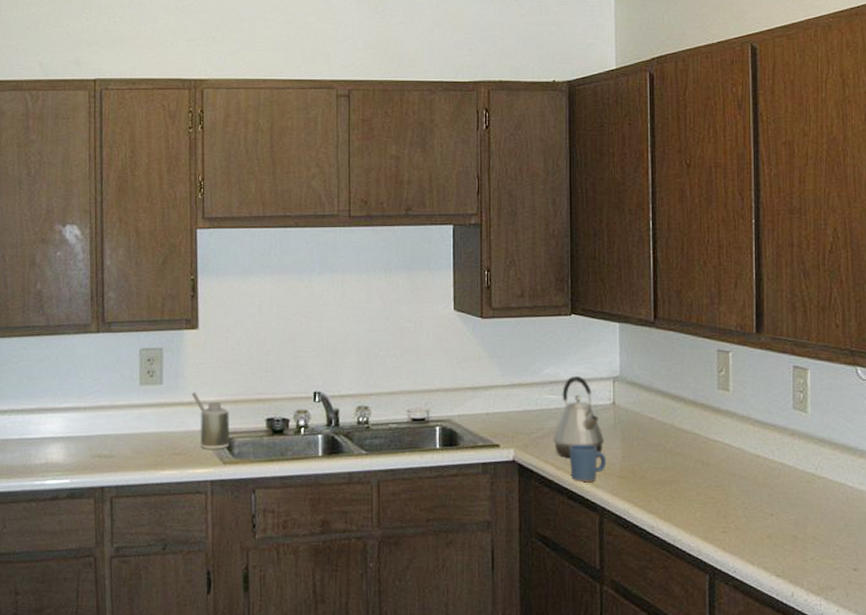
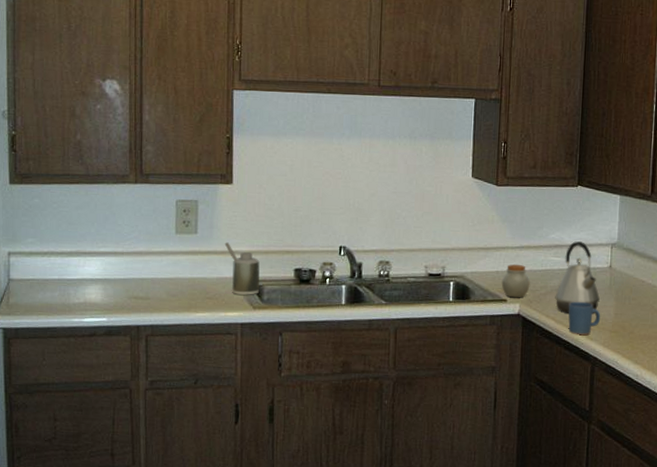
jar: none [492,405,525,443] -> present [501,264,530,298]

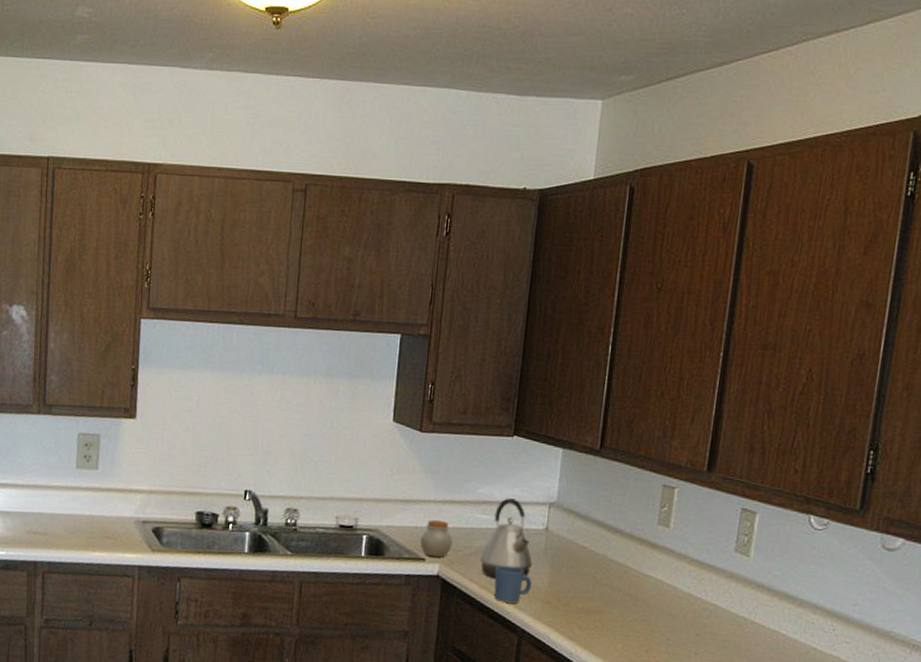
soap dispenser: present [224,242,260,296] -> none [125,480,161,538]

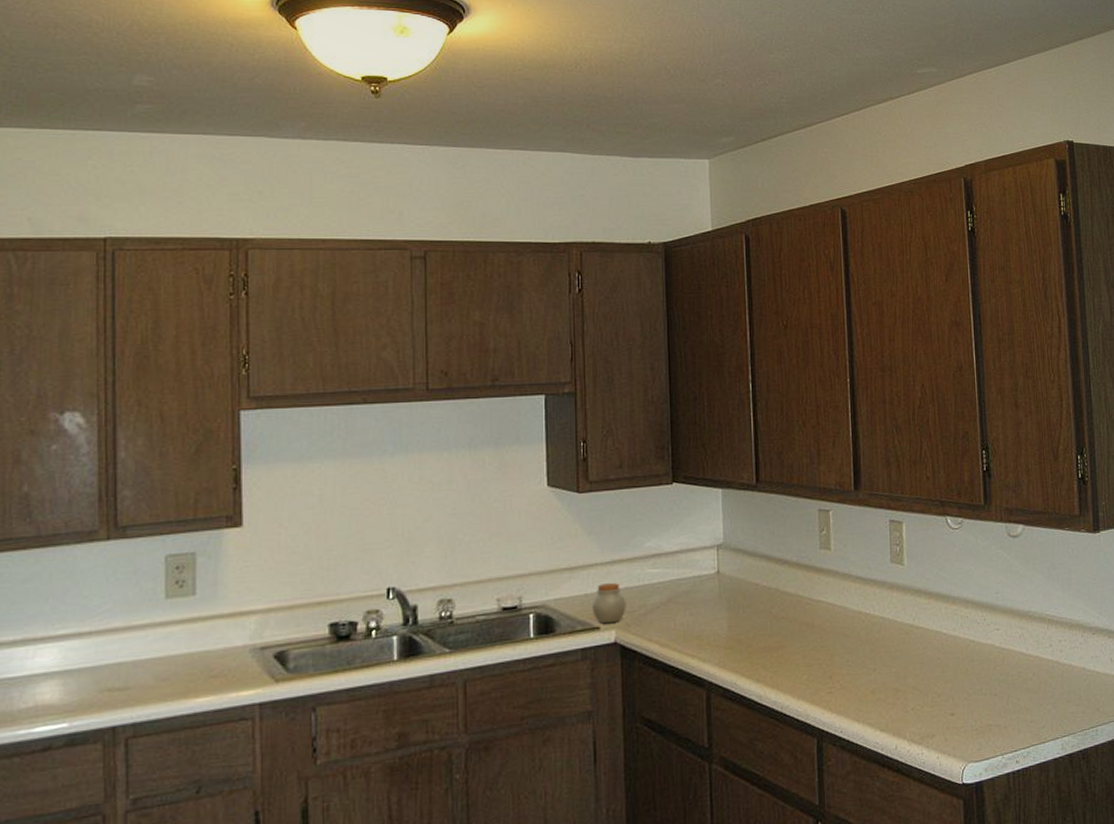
kettle: present [480,498,532,578] -> none [657,547,709,633]
mug: present [494,565,533,605] -> none [673,616,713,659]

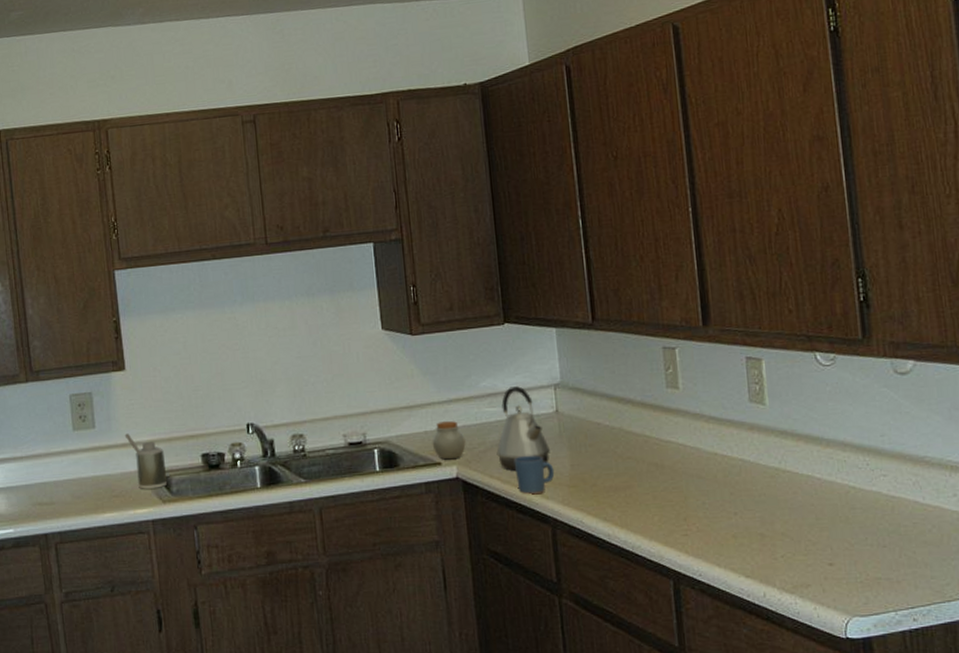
soap dispenser: none [233,601,284,668] -> present [124,433,168,490]
kettle: none [657,547,709,633] -> present [496,386,550,471]
mug: none [673,616,713,659] -> present [513,454,555,495]

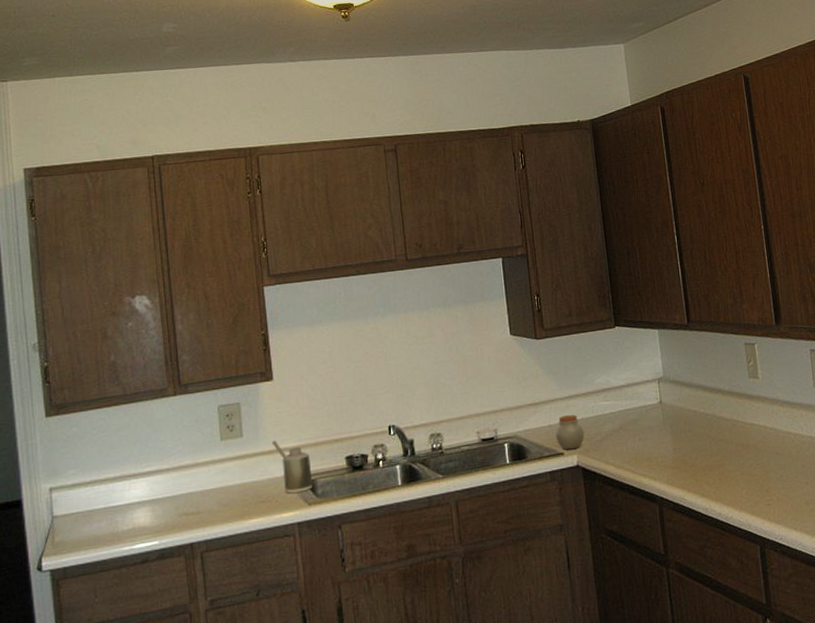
kettle: present [496,386,550,471] -> none [611,381,656,456]
mug: present [513,454,555,495] -> none [625,441,660,478]

